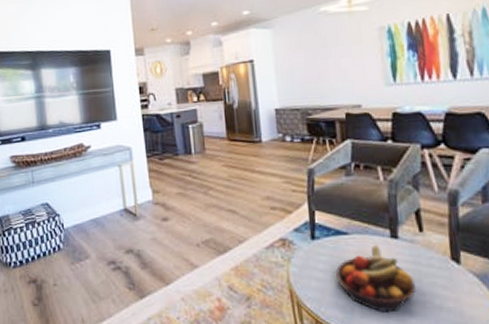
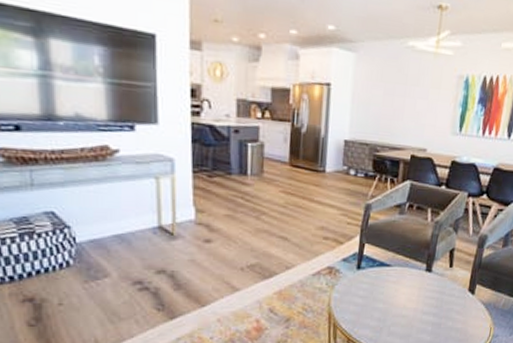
fruit bowl: present [336,244,416,313] -> none [373,276,436,332]

